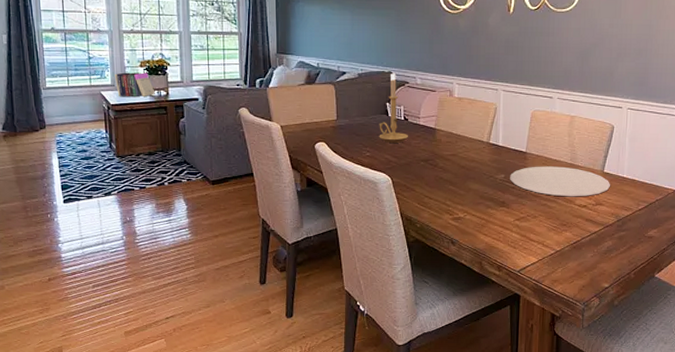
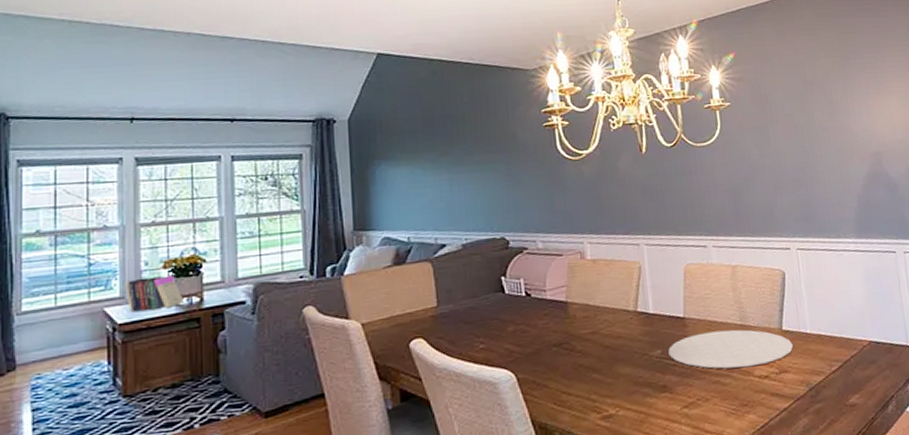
candle holder: present [379,73,409,143] -> none [493,239,534,328]

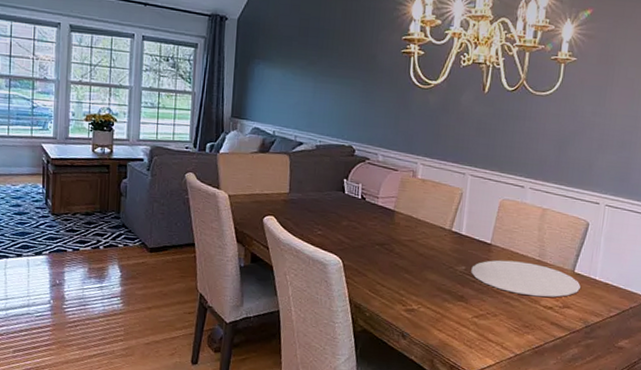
books: present [124,275,184,313] -> none [57,125,99,153]

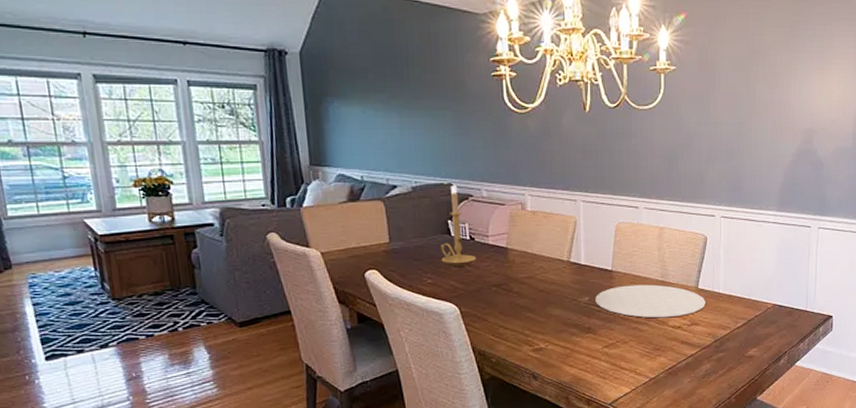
candle holder: none [333,148,365,223] -> present [440,185,477,267]

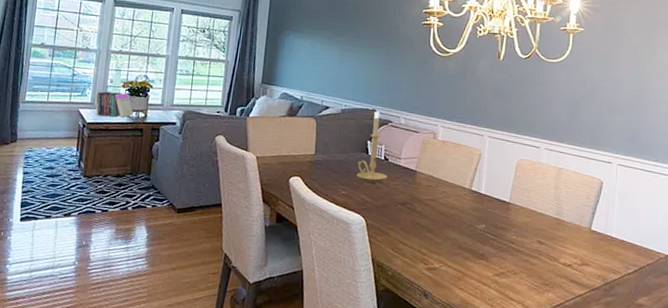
books: none [99,194,157,226] -> present [95,91,134,117]
placemat: present [595,284,705,319] -> none [491,218,598,255]

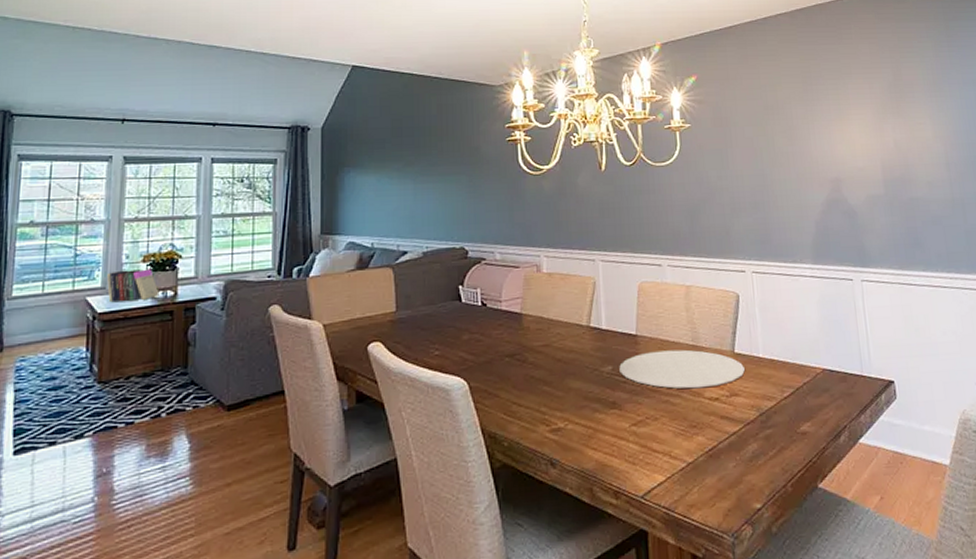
candle holder: present [356,111,388,183] -> none [450,249,489,336]
placemat: none [491,218,598,255] -> present [619,349,745,390]

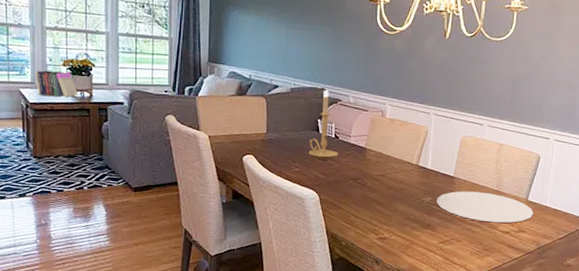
candle holder: none [450,249,489,336] -> present [308,90,339,160]

